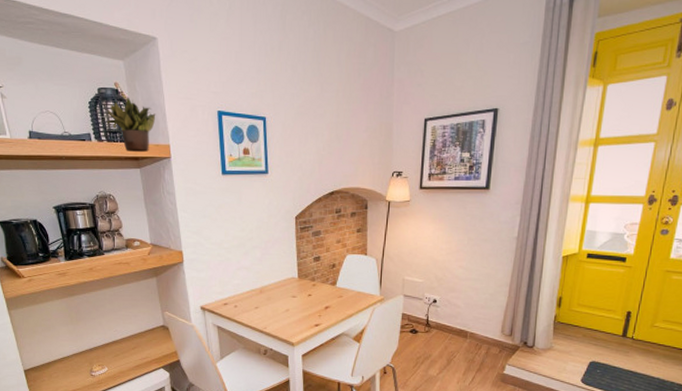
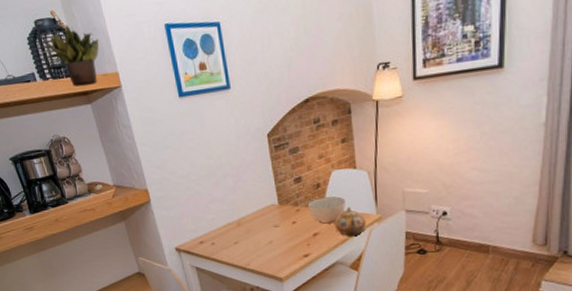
bowl: none [322,276,355,299] -> present [307,196,346,224]
teapot: none [343,287,371,313] -> present [334,207,367,237]

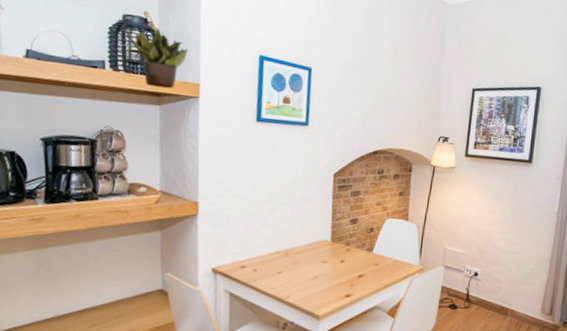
bowl: present [307,196,346,224] -> none [358,241,394,268]
teapot: present [334,207,367,237] -> none [379,254,410,284]

